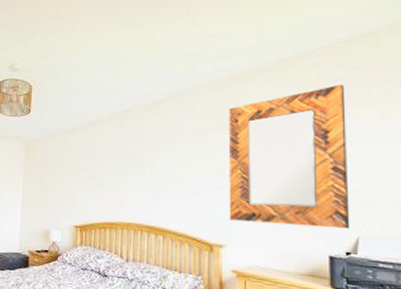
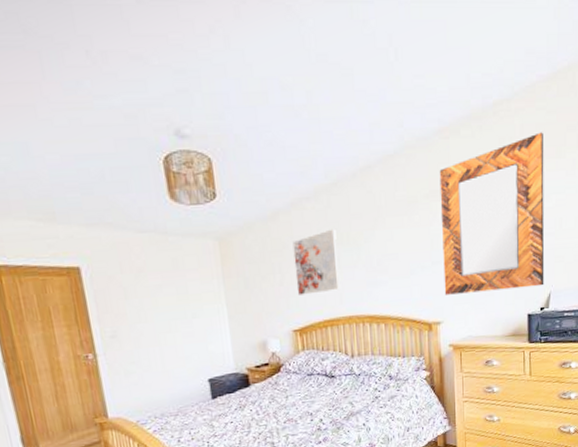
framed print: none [83,146,125,198] -> present [292,228,340,295]

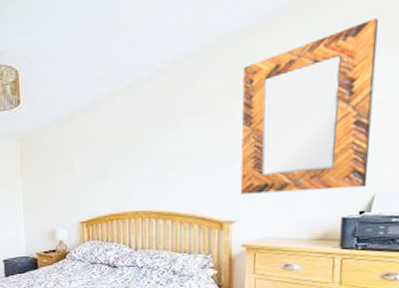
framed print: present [292,228,340,295] -> none [85,129,128,191]

